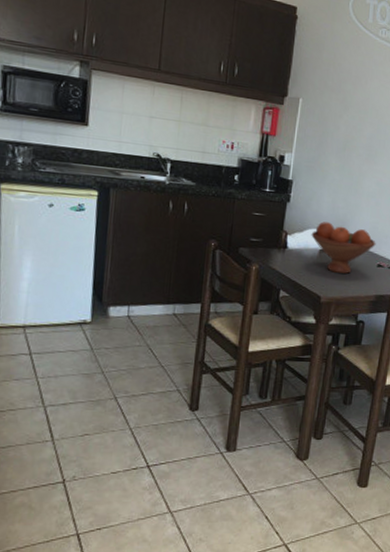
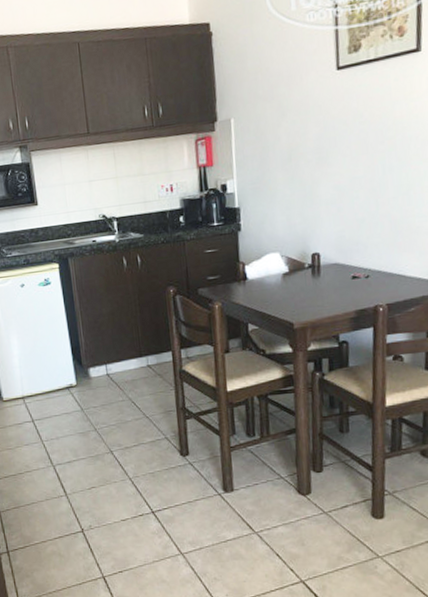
fruit bowl: present [311,222,376,274] -> none [270,241,346,295]

